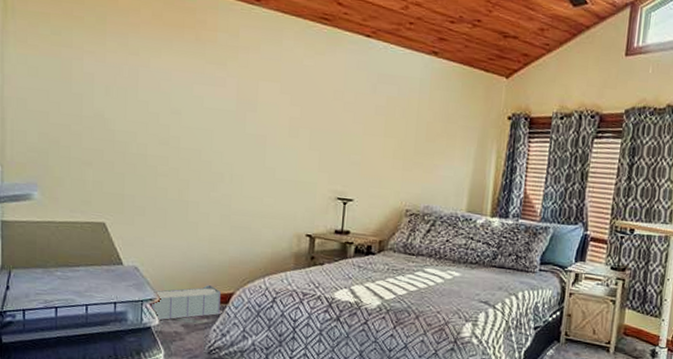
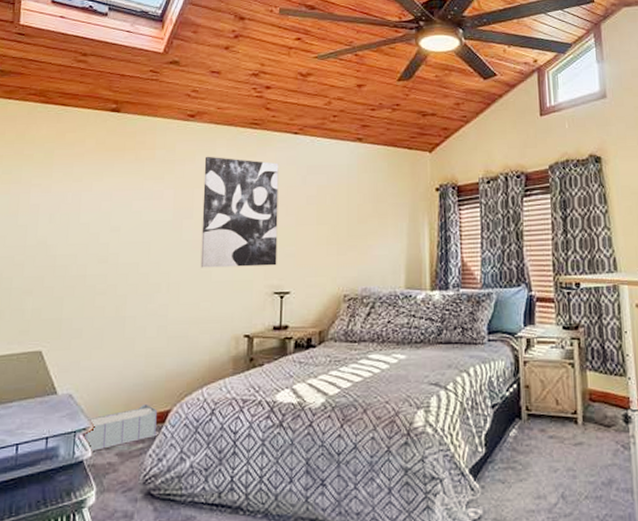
wall art: none [264,47,349,172] -> present [200,156,279,268]

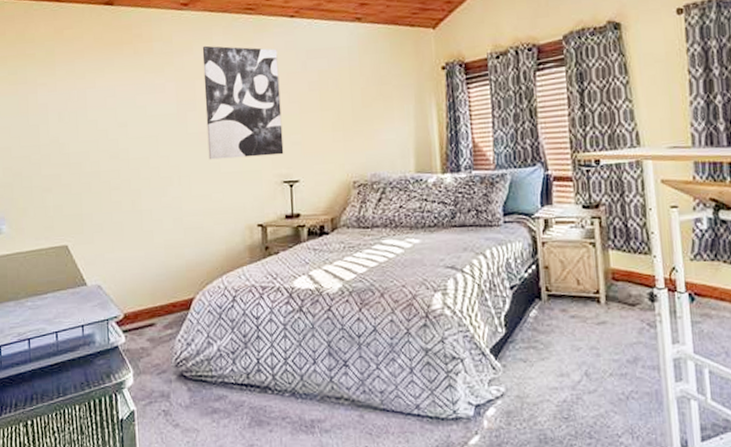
storage bin: present [85,405,161,452] -> none [117,293,188,338]

